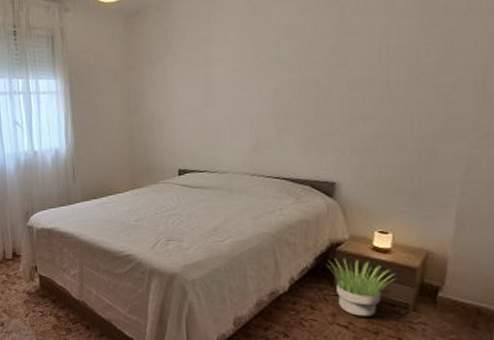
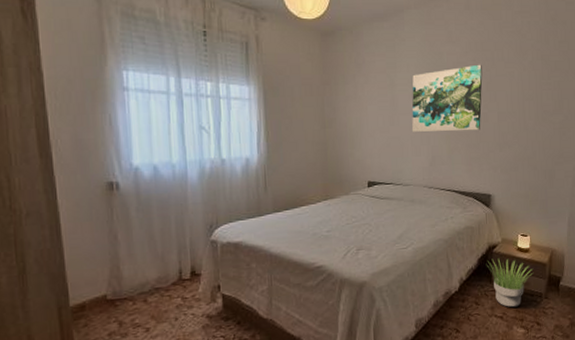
wall art: none [229,22,327,113] -> present [411,64,483,132]

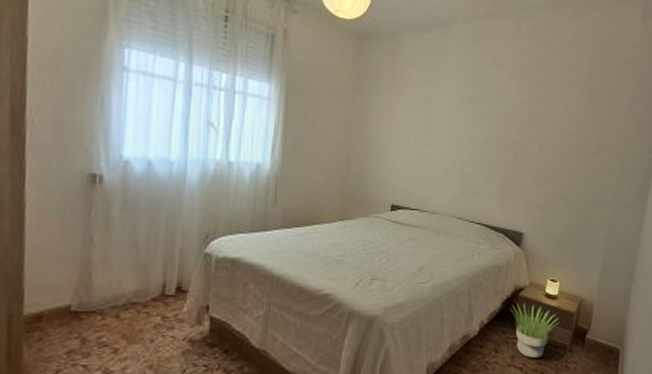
wall art: present [411,64,483,132] -> none [445,91,527,162]

